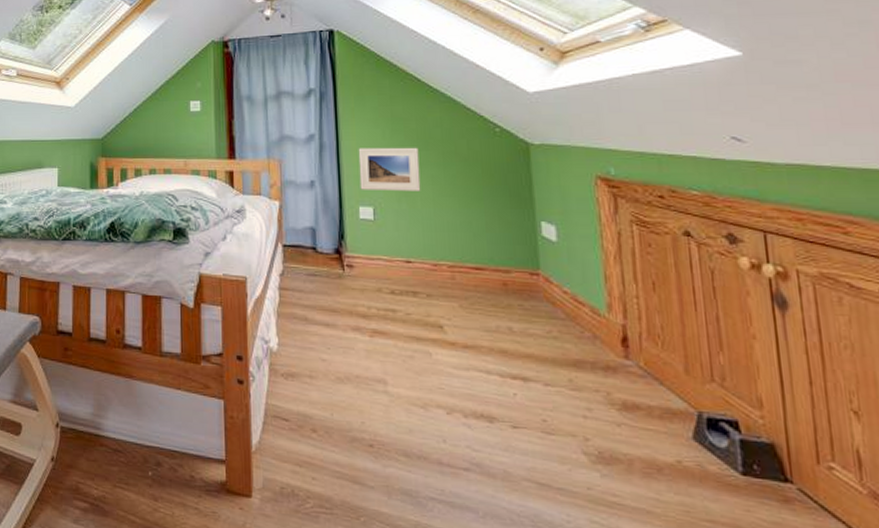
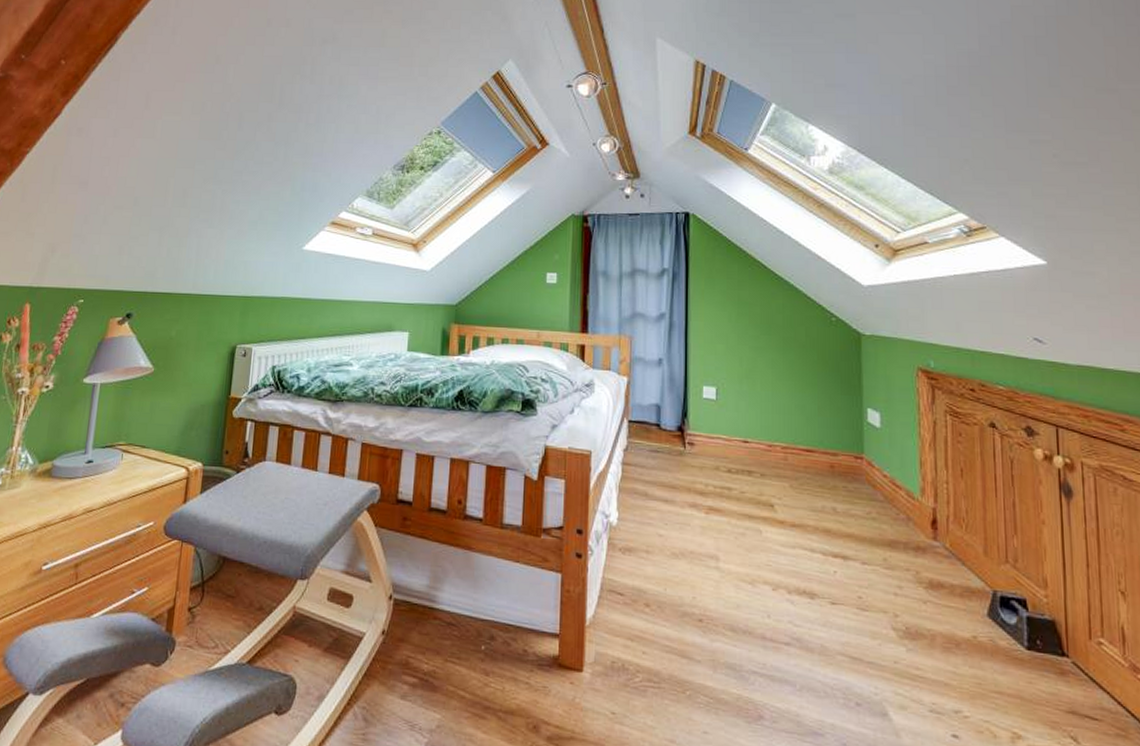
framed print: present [358,147,421,191] -> none [705,329,761,374]

